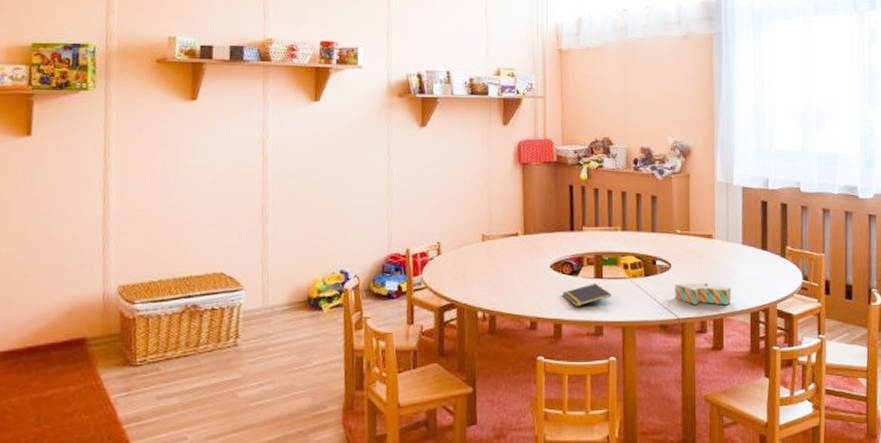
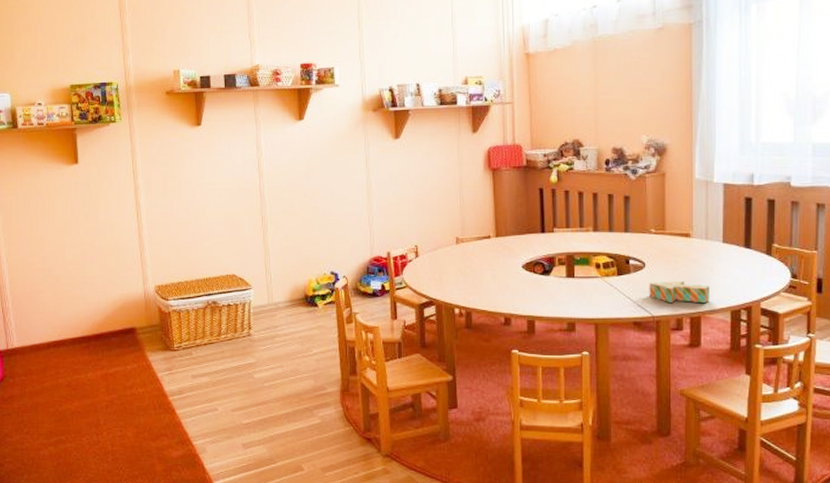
notepad: present [562,283,611,307] -> none [535,282,584,304]

